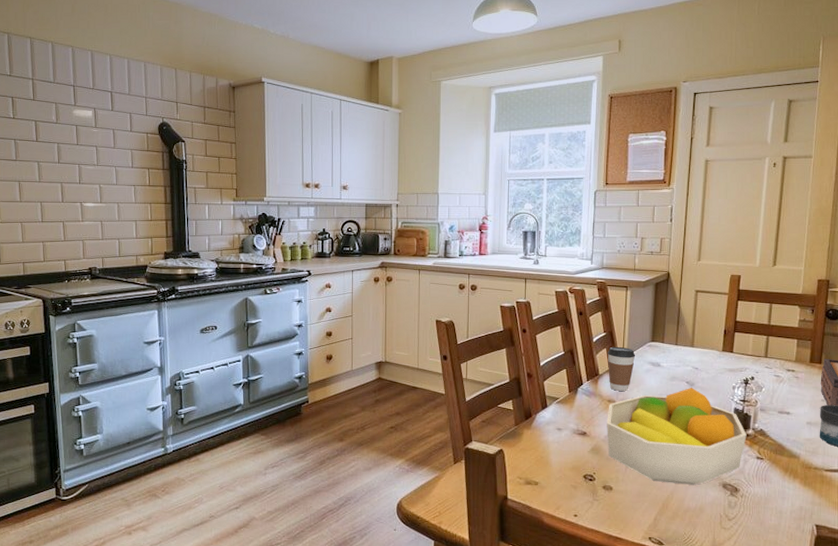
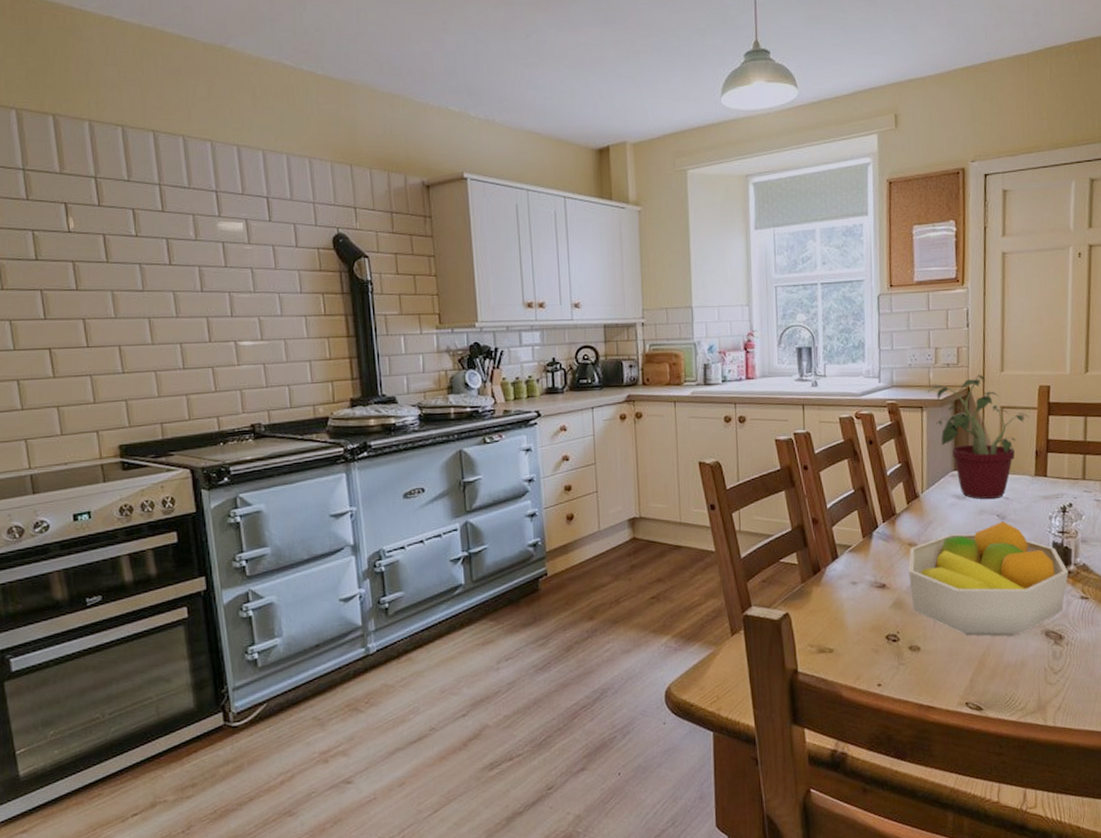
coffee cup: present [607,346,636,391] -> none [904,479,937,532]
potted plant: none [632,262,720,369] -> present [927,374,1029,500]

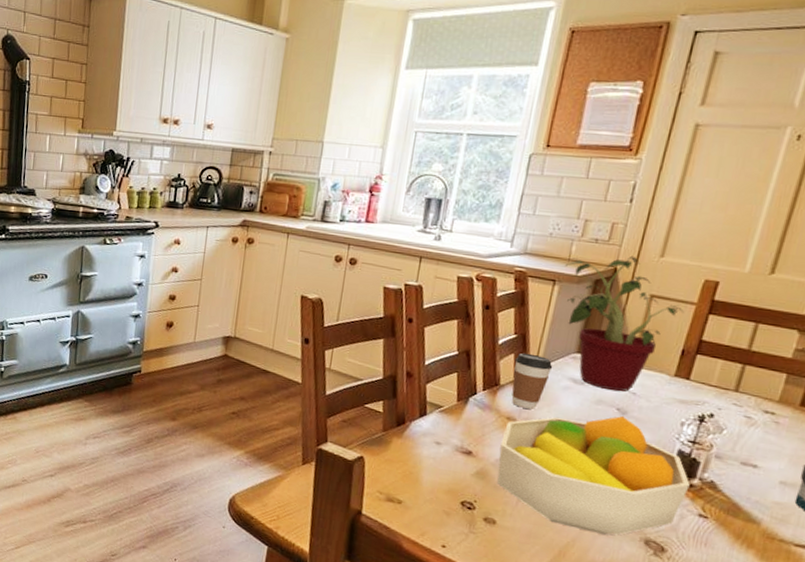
coffee cup: none [904,479,937,532] -> present [512,353,553,409]

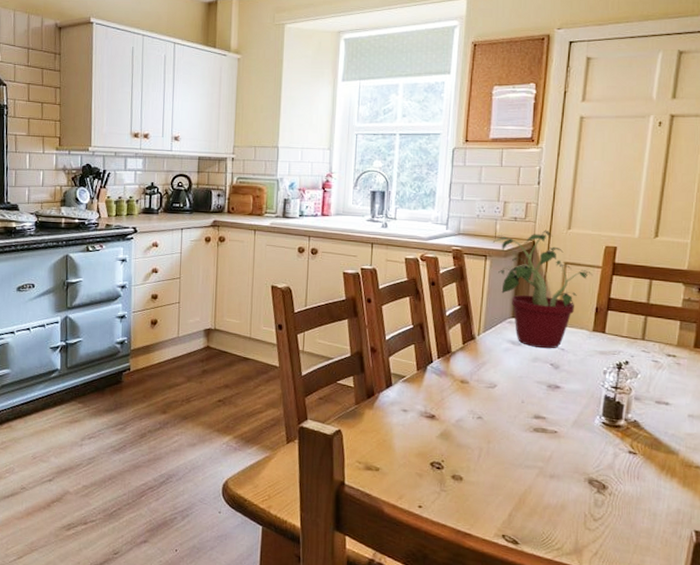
fruit bowl: present [497,416,690,535] -> none [458,371,618,479]
coffee cup: present [512,353,553,409] -> none [461,321,494,371]

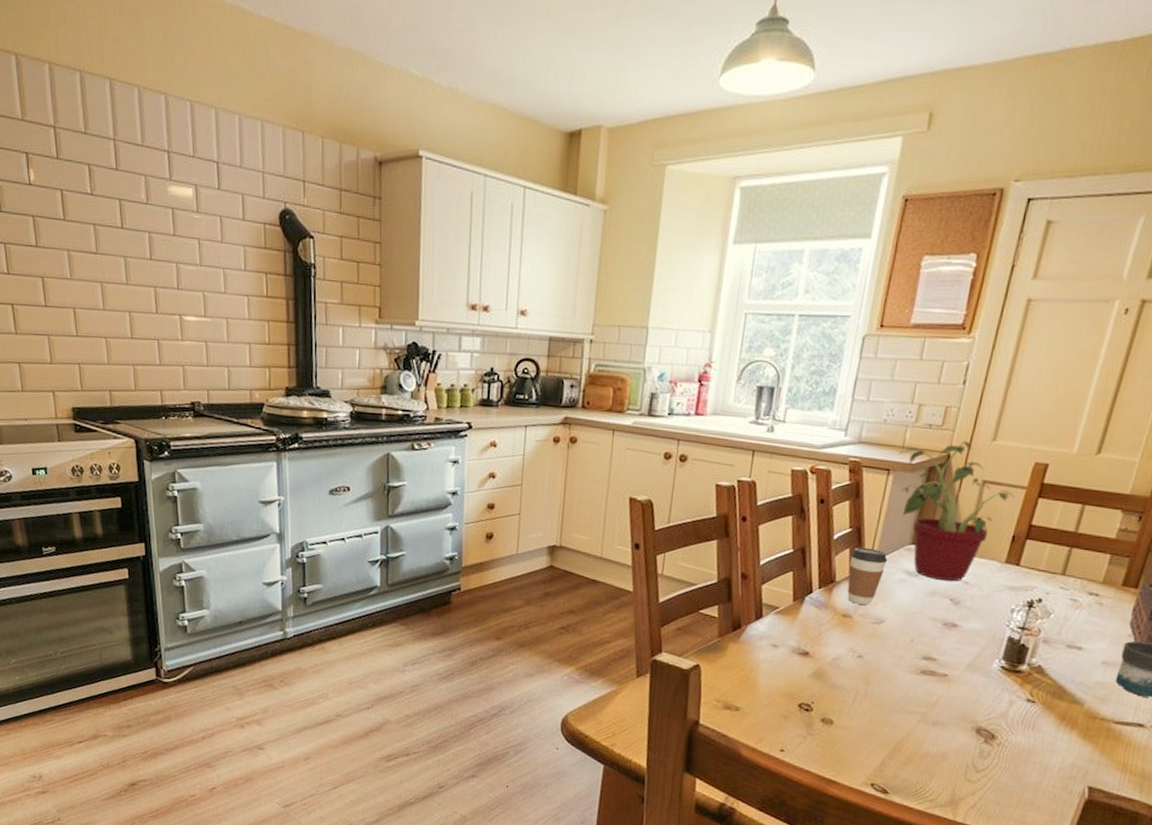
coffee cup: none [461,321,494,371] -> present [847,547,888,605]

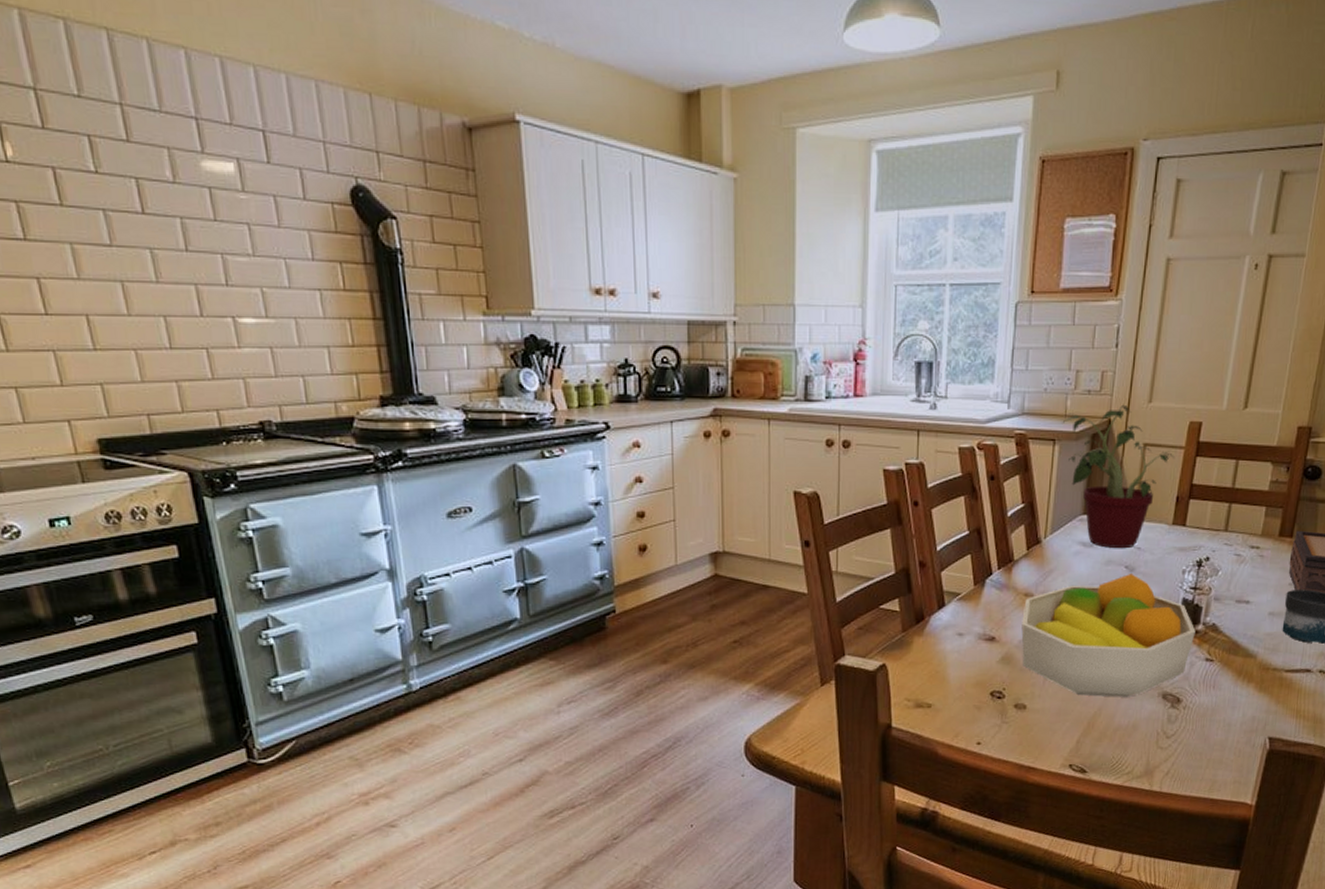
fruit bowl: none [834,606,1019,727] -> present [1021,574,1196,697]
coffee cup: present [847,547,888,605] -> none [1025,522,1062,581]

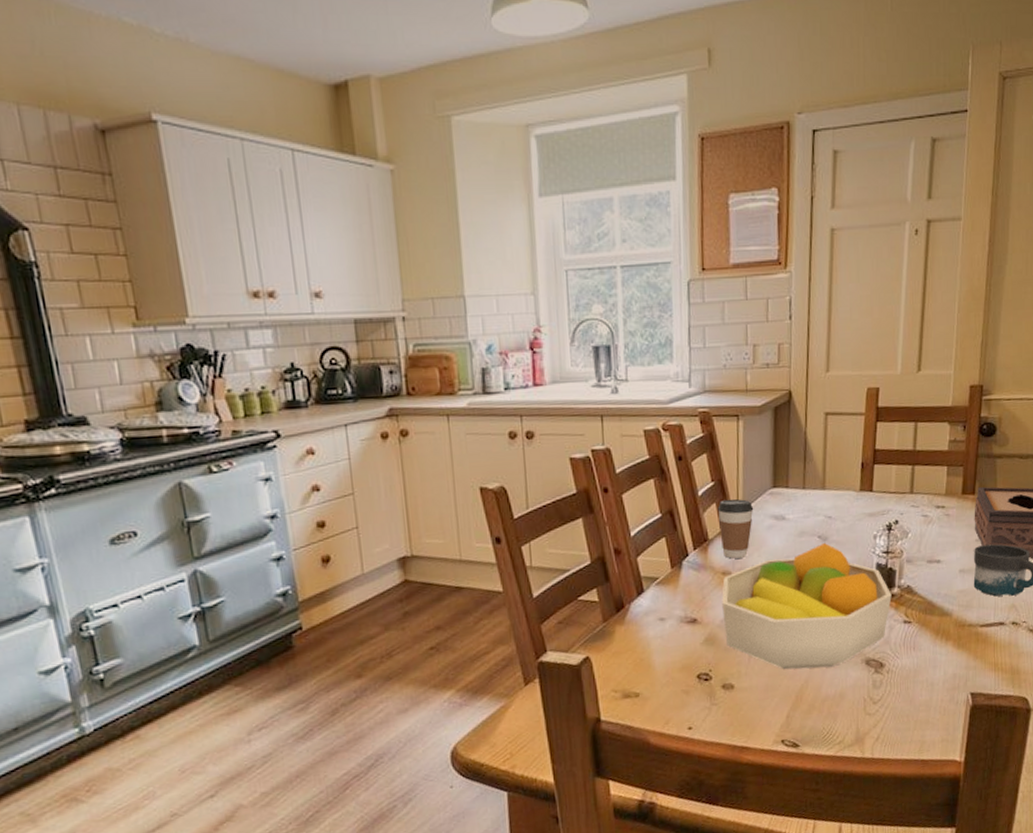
coffee cup: none [1025,522,1062,581] -> present [717,498,754,559]
potted plant: present [1062,404,1174,549] -> none [744,375,856,520]

